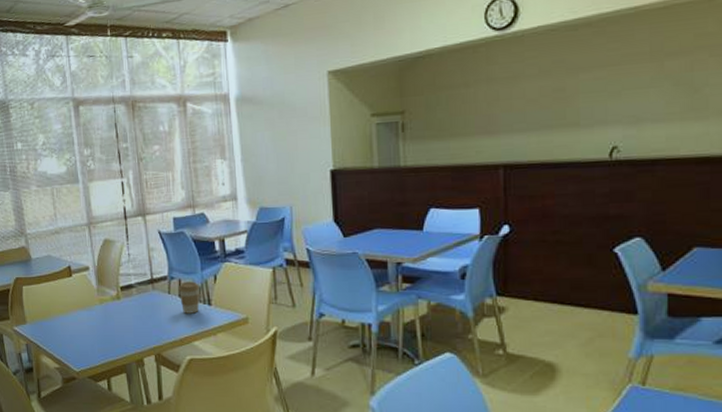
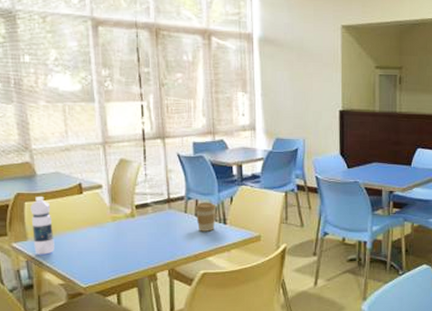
water bottle: none [27,280,50,338] -> present [30,197,55,255]

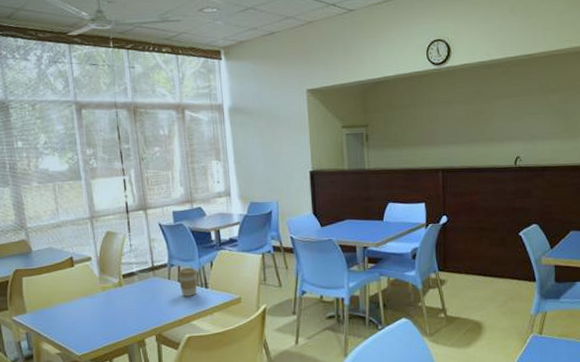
water bottle: present [30,197,55,255] -> none [28,271,51,326]

